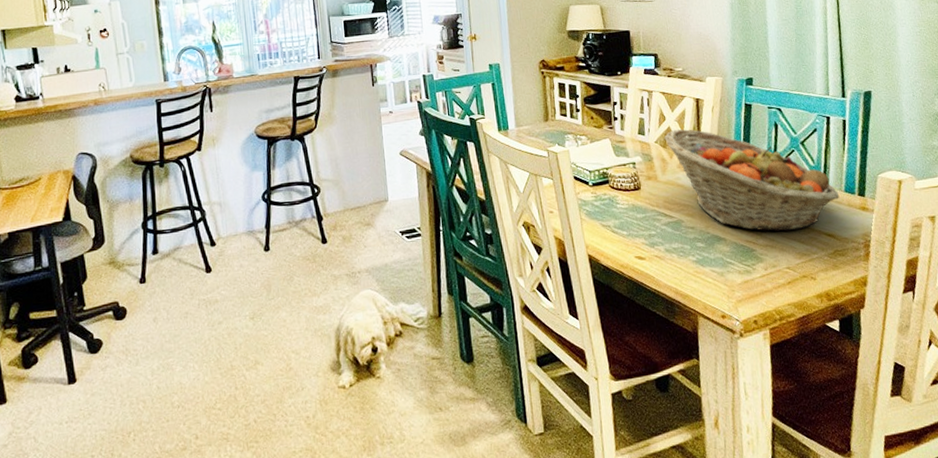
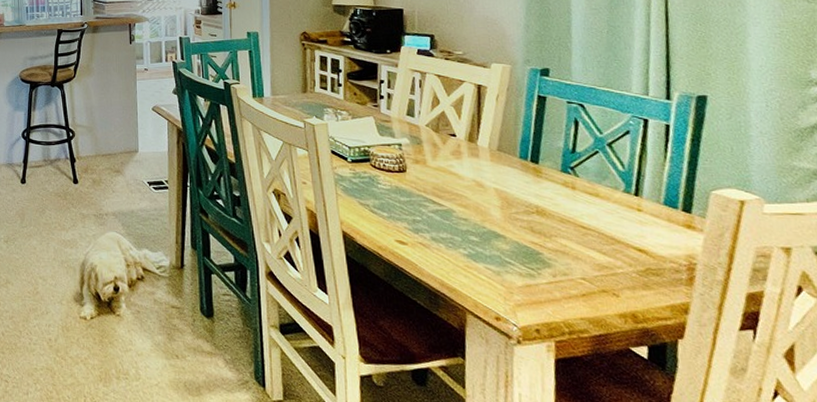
fruit basket: present [663,129,840,231] -> none [436,115,657,239]

